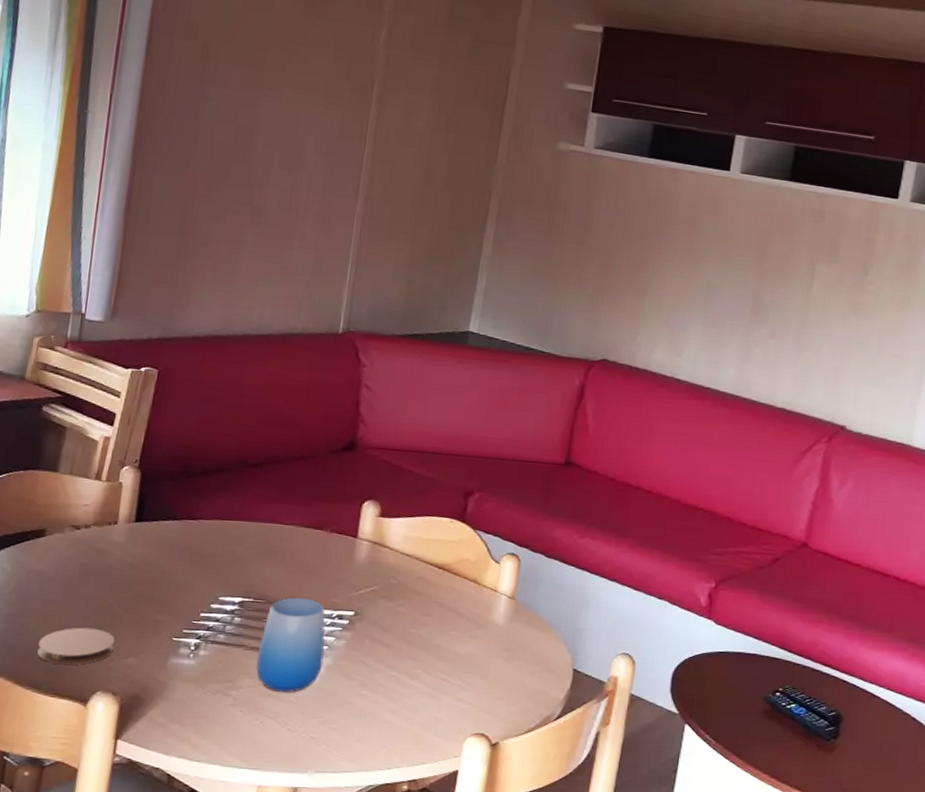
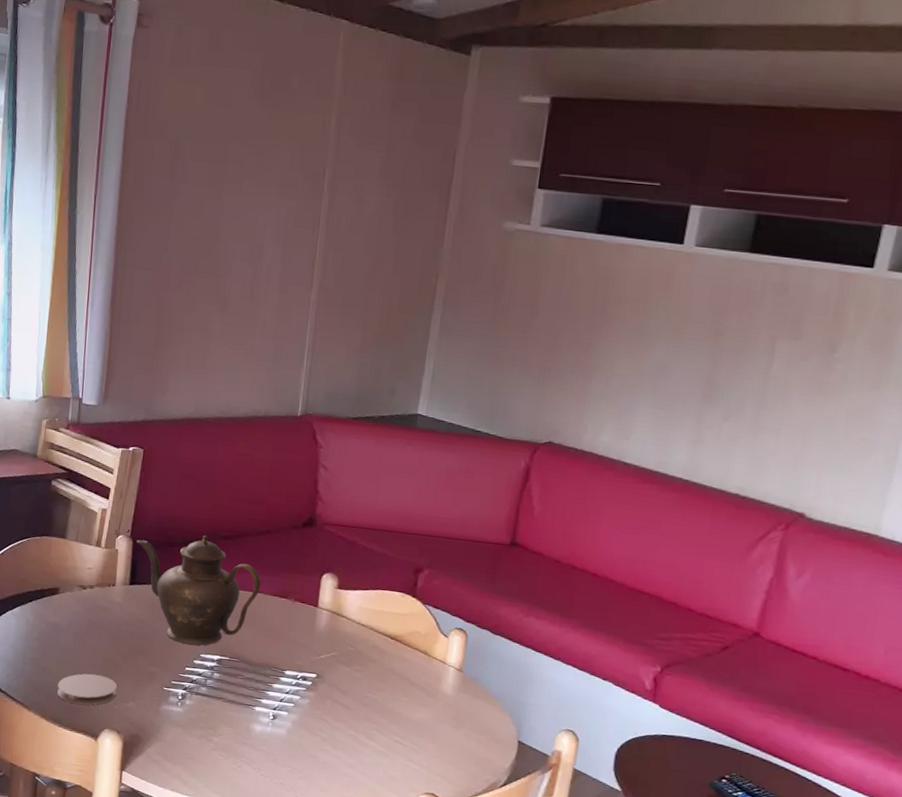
teapot: none [146,464,293,588] -> present [137,535,261,646]
cup: present [255,597,325,692] -> none [233,658,291,743]

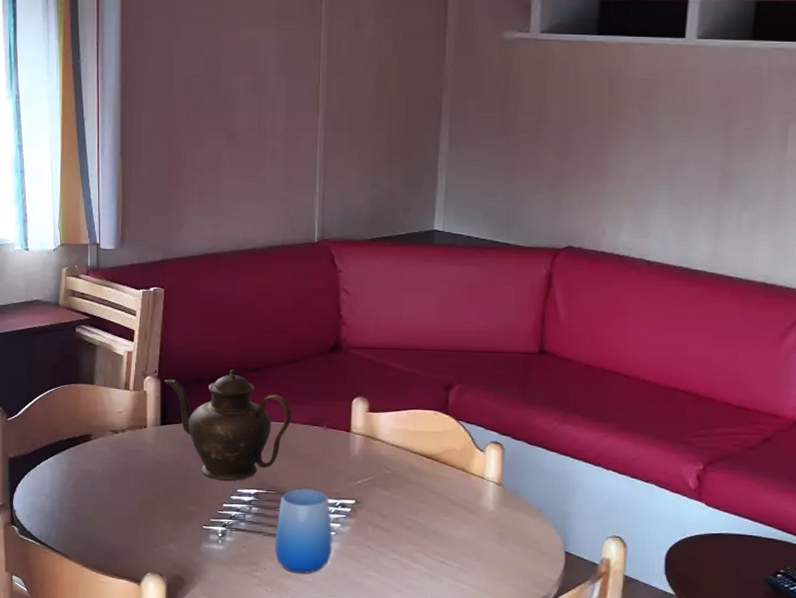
coaster: present [57,673,118,706] -> none [97,518,157,551]
cup: none [233,658,291,743] -> present [274,488,332,574]

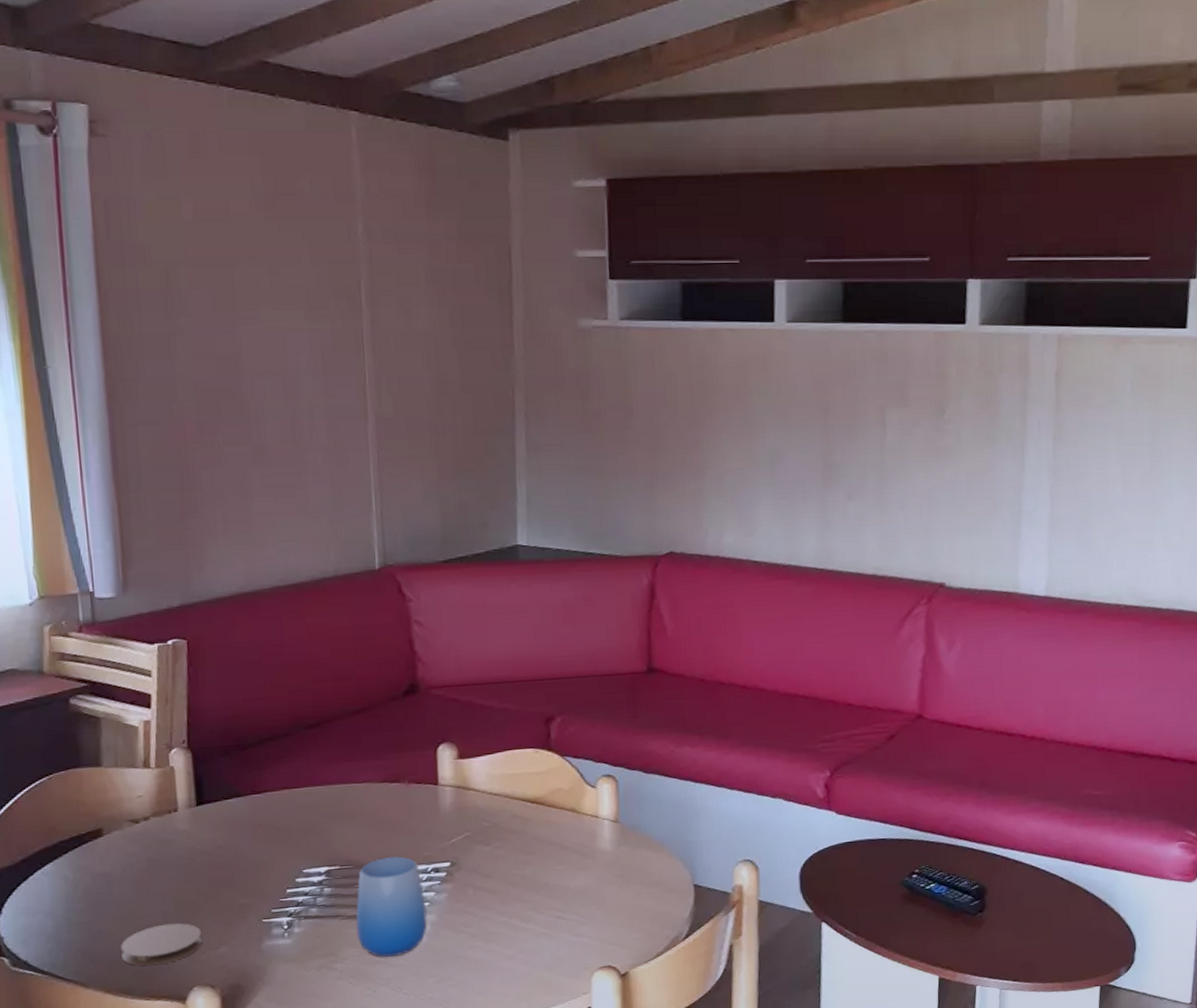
coaster: none [97,518,157,551] -> present [121,922,203,966]
teapot: present [165,370,292,482] -> none [197,728,365,862]

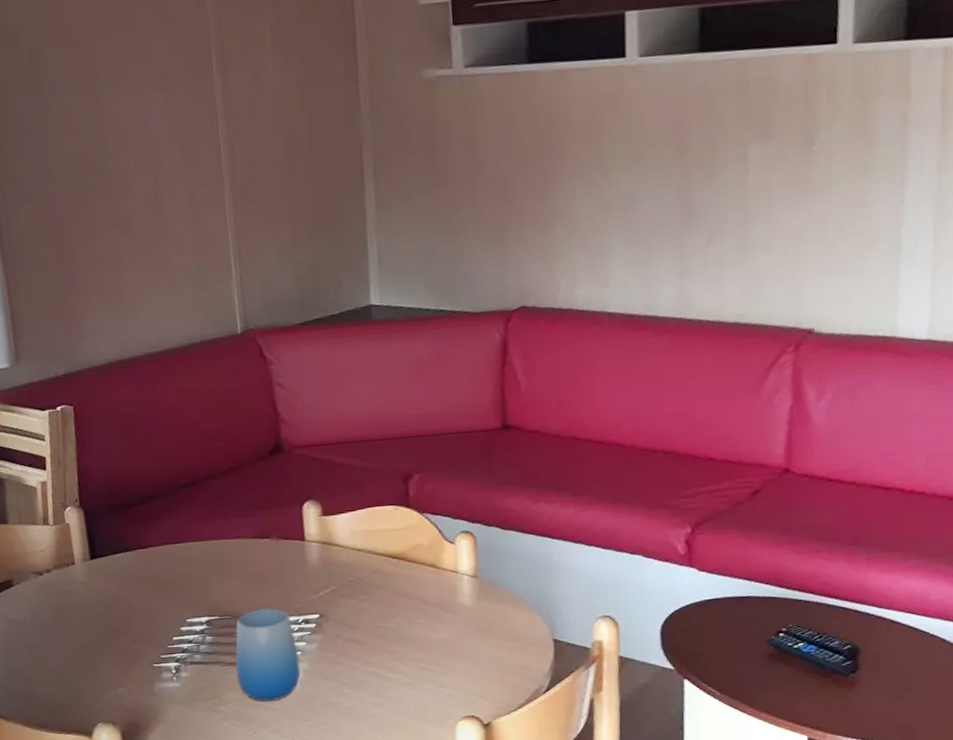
coaster: present [121,922,203,966] -> none [34,665,103,704]

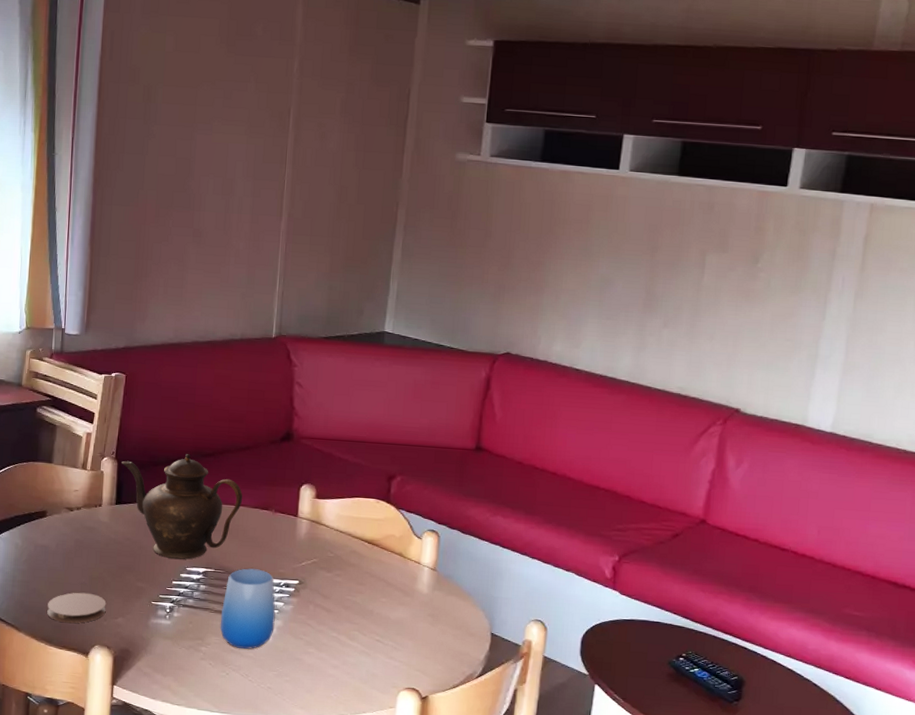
coaster: none [34,665,103,704] -> present [47,592,107,624]
teapot: none [88,488,238,612] -> present [121,454,243,560]

